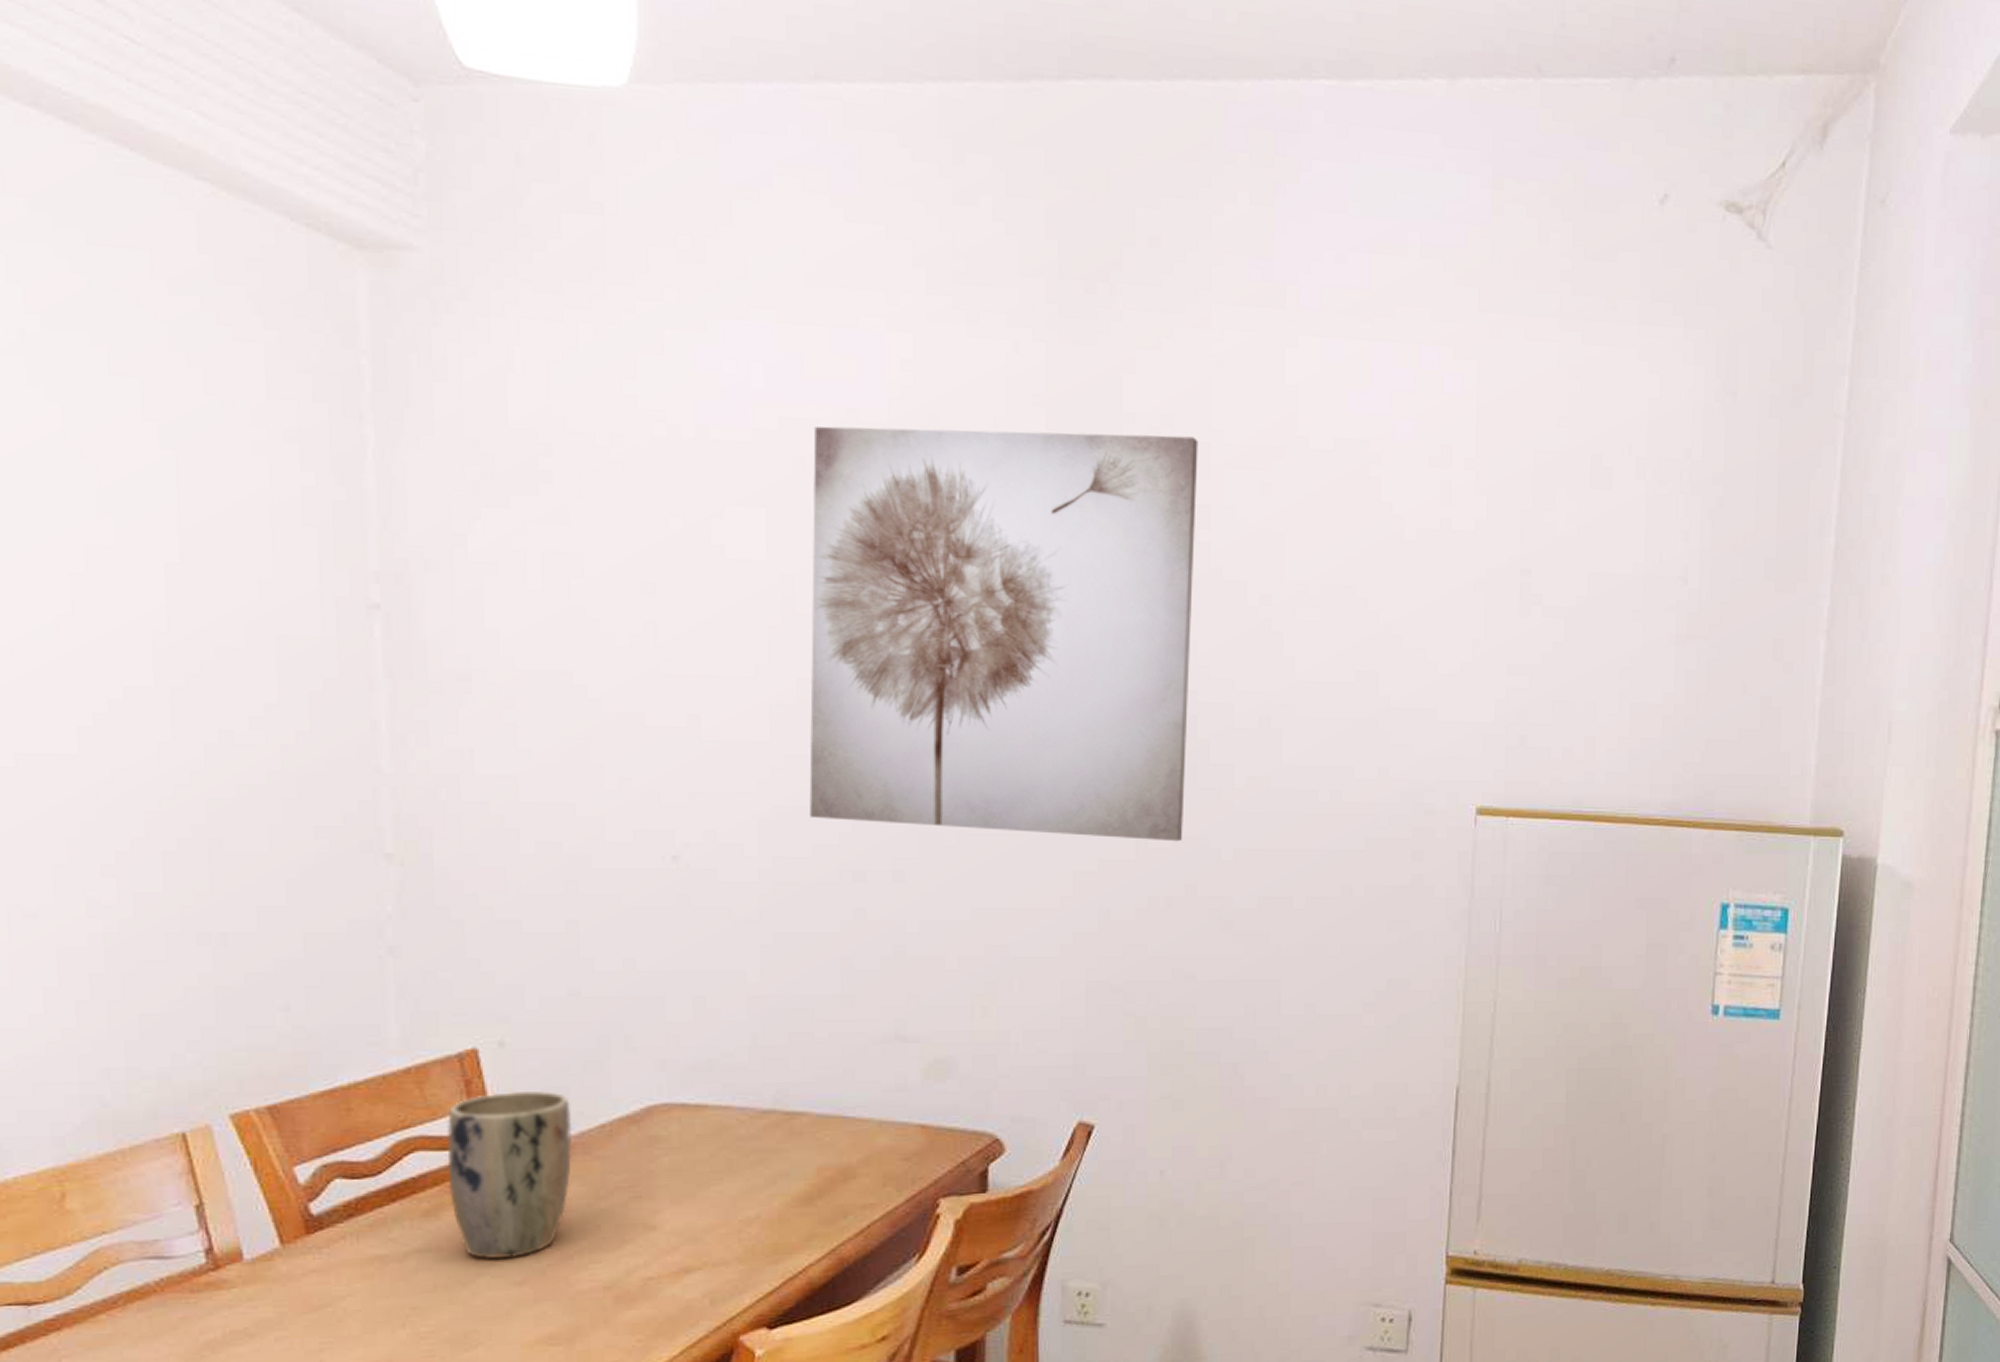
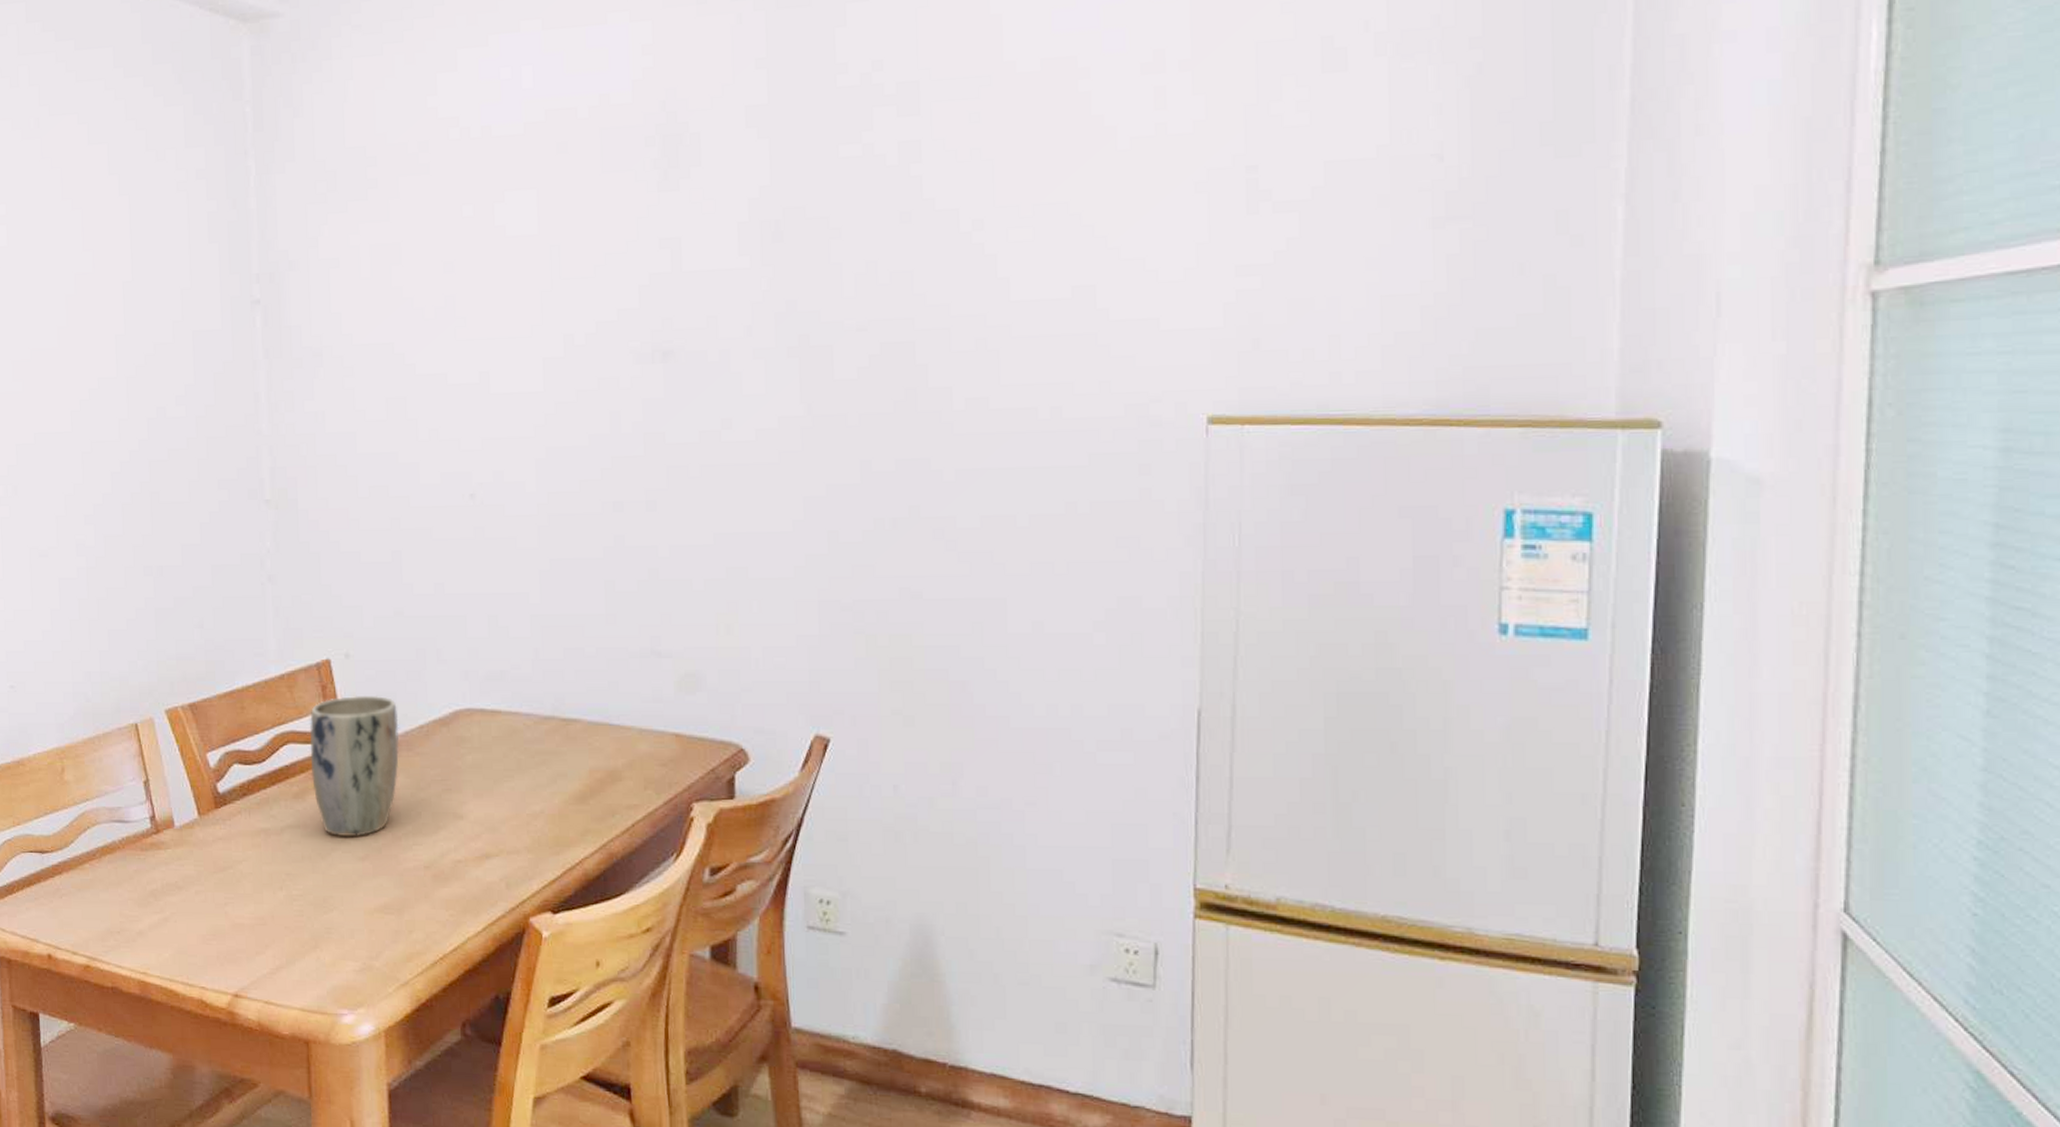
wall art: present [809,426,1198,842] -> none [573,77,908,465]

